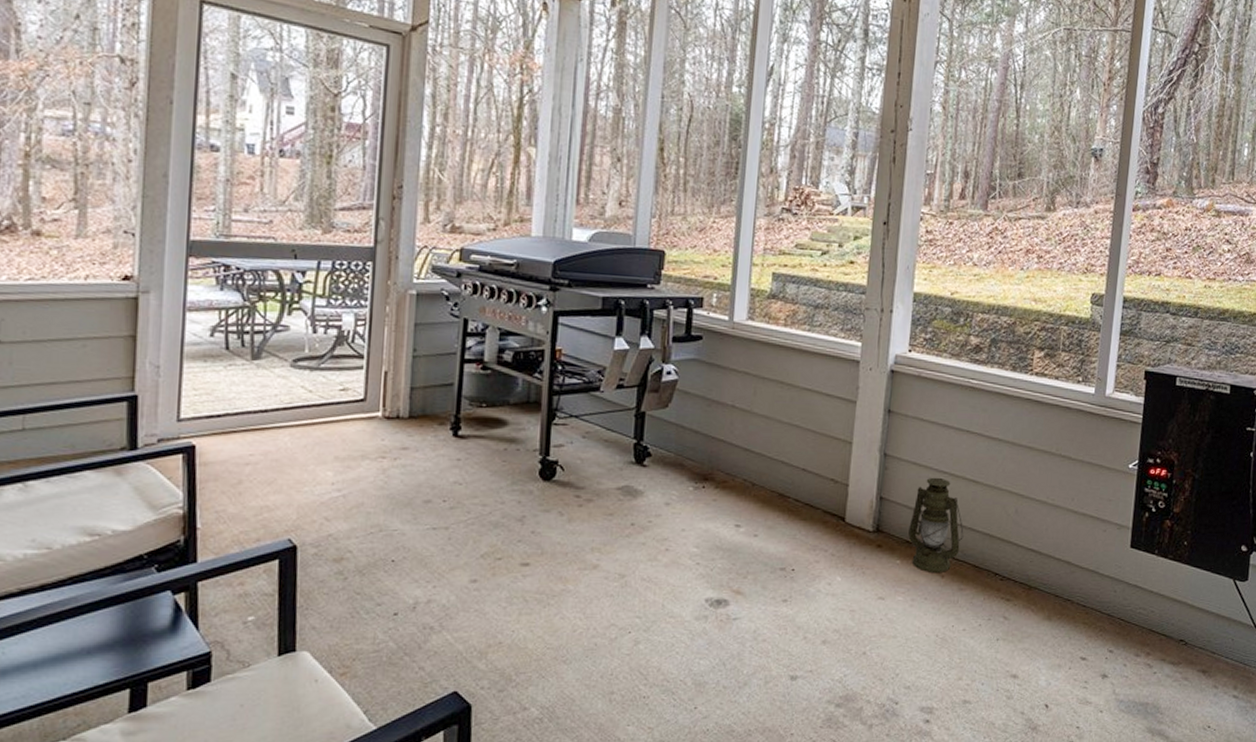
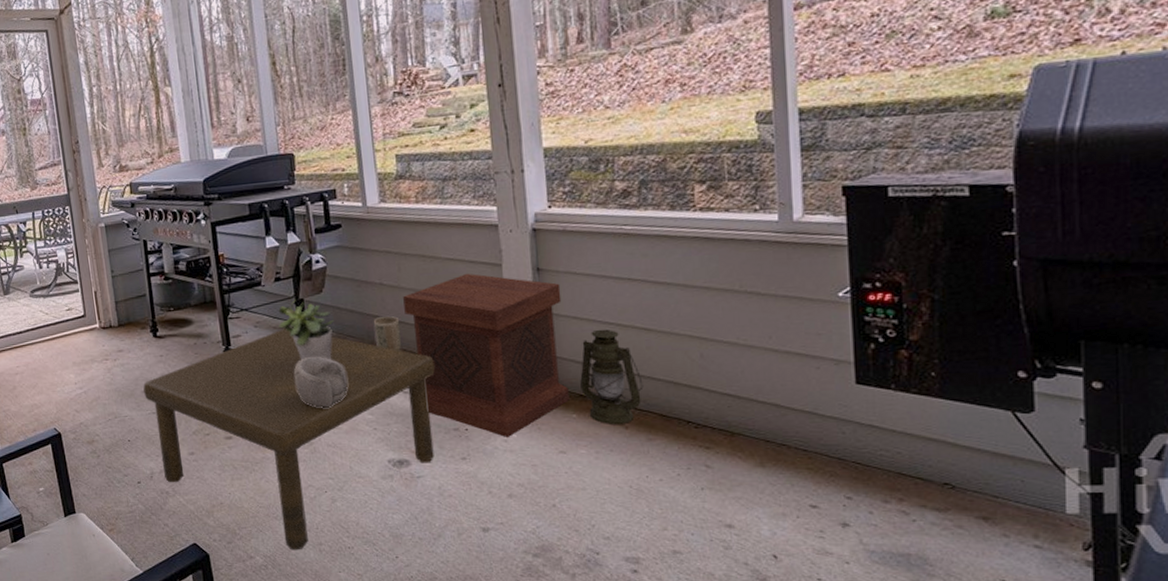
coffee table: none [426,443,773,700] -> present [143,329,435,550]
potted plant: none [611,411,675,484] -> present [278,299,334,361]
decorative bowl: none [617,477,678,537] -> present [293,356,348,408]
plant pot: none [715,442,746,481] -> present [373,316,402,351]
side table: none [752,406,907,580] -> present [403,273,570,437]

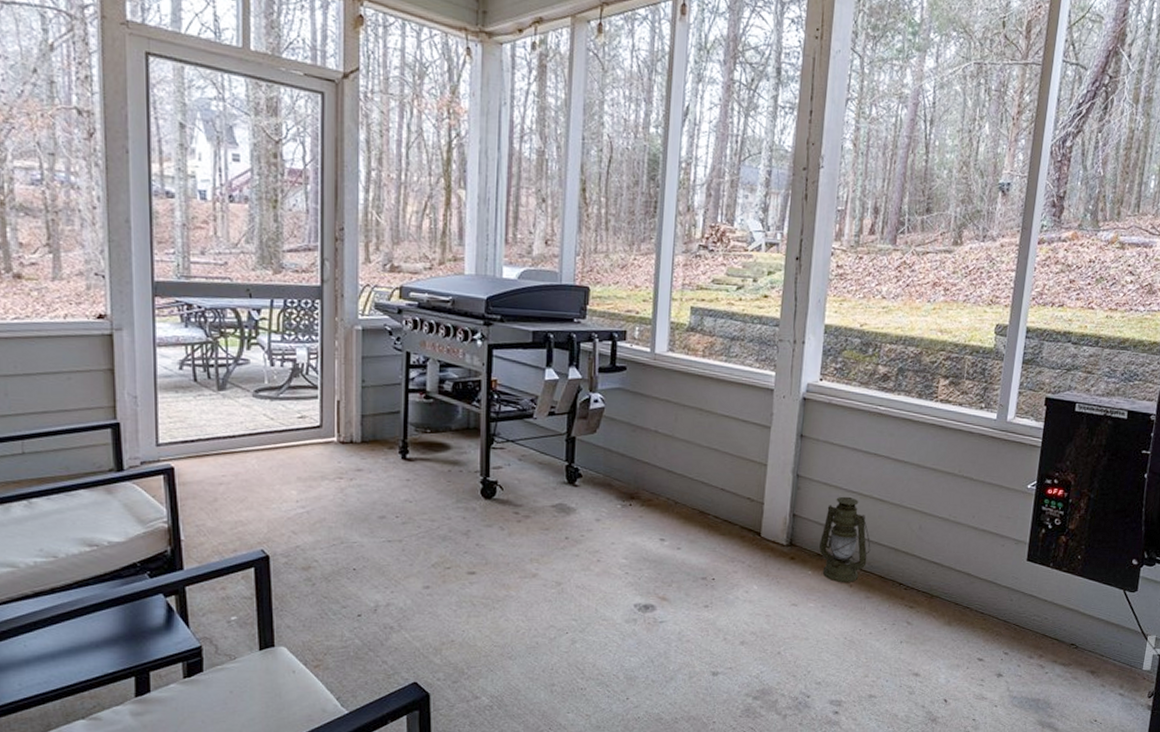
coffee table: present [143,329,435,550] -> none [381,465,694,691]
potted plant: present [278,299,334,361] -> none [545,436,603,502]
decorative bowl: present [293,356,348,408] -> none [552,496,607,549]
plant pot: present [373,316,402,351] -> none [641,464,668,499]
side table: present [403,273,570,437] -> none [674,431,818,588]

